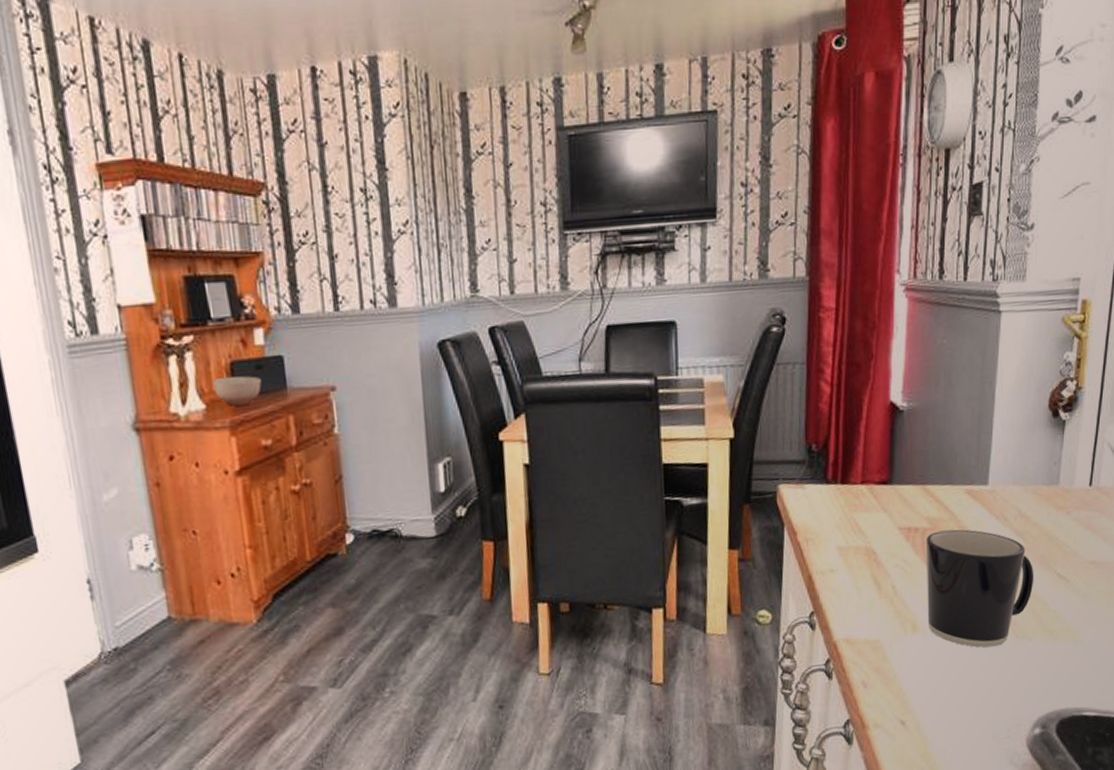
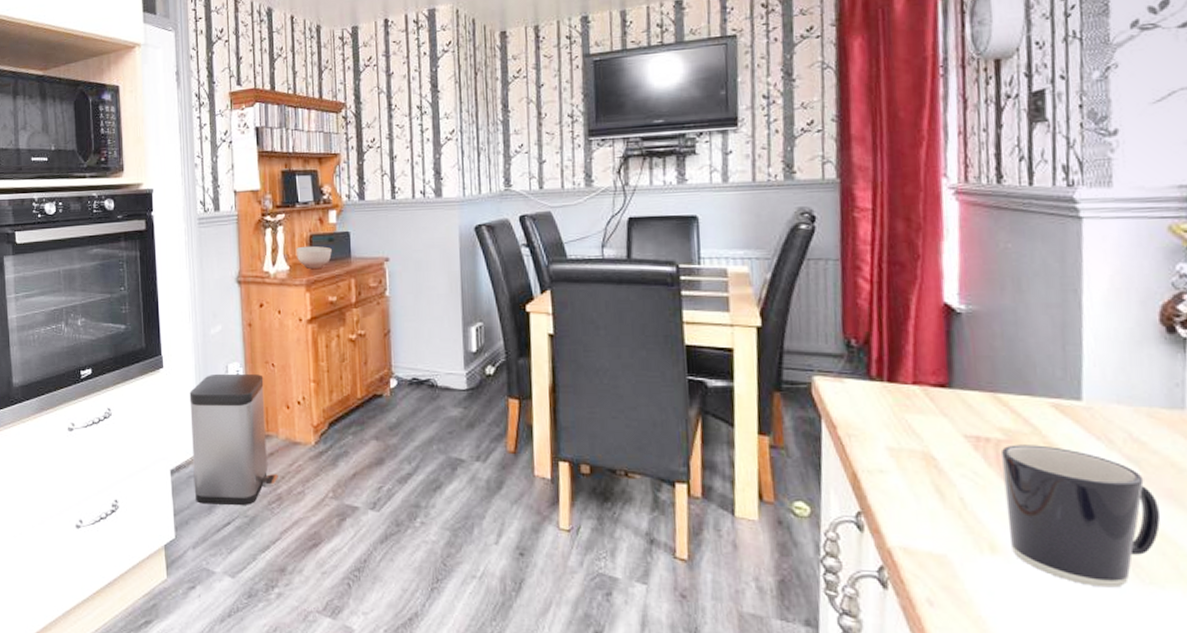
pedal bin: none [80,546,214,716] -> present [189,373,278,505]

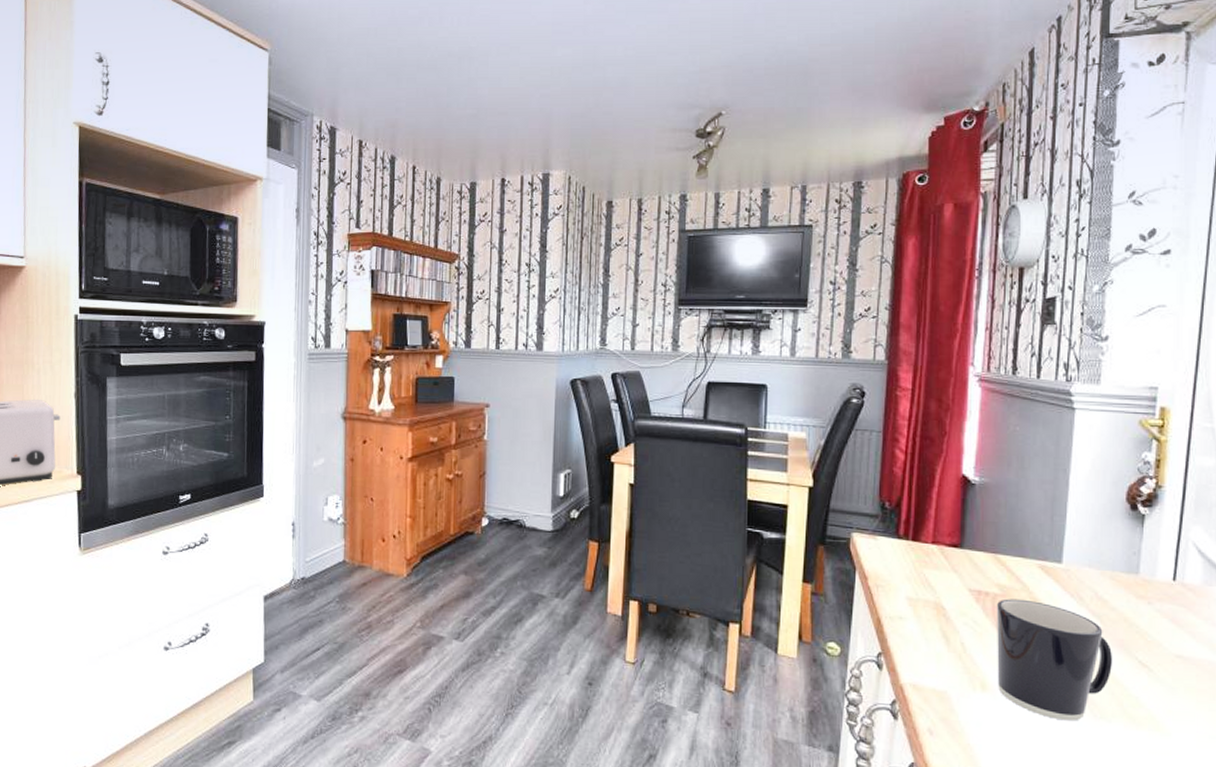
pedal bin: present [189,373,278,505] -> none [286,505,369,632]
bowl: present [295,245,332,269] -> none [401,387,436,410]

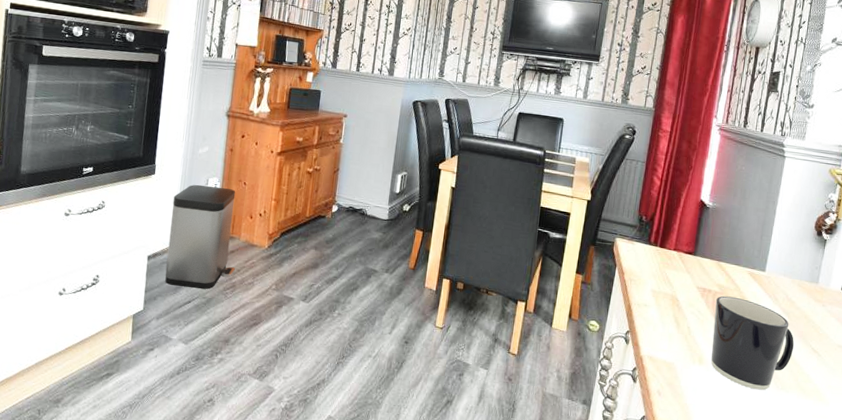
pedal bin: none [286,505,369,632] -> present [165,184,236,289]

